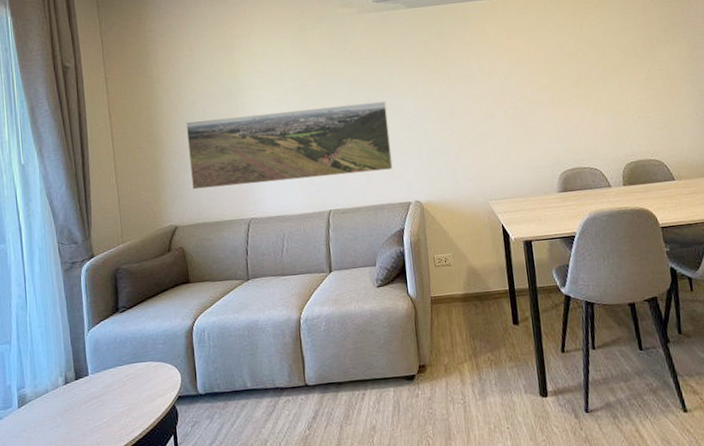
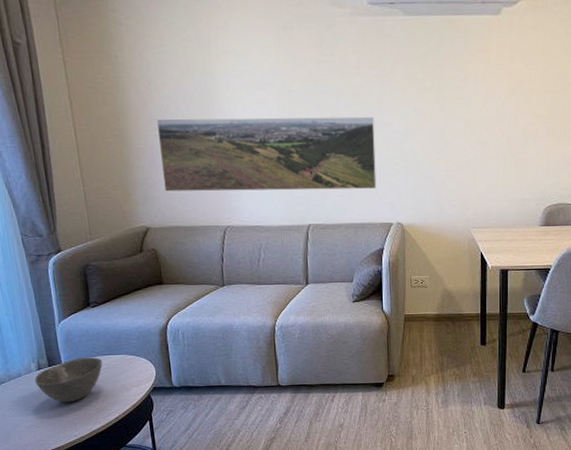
bowl: none [61,366,129,420] -> present [34,357,103,403]

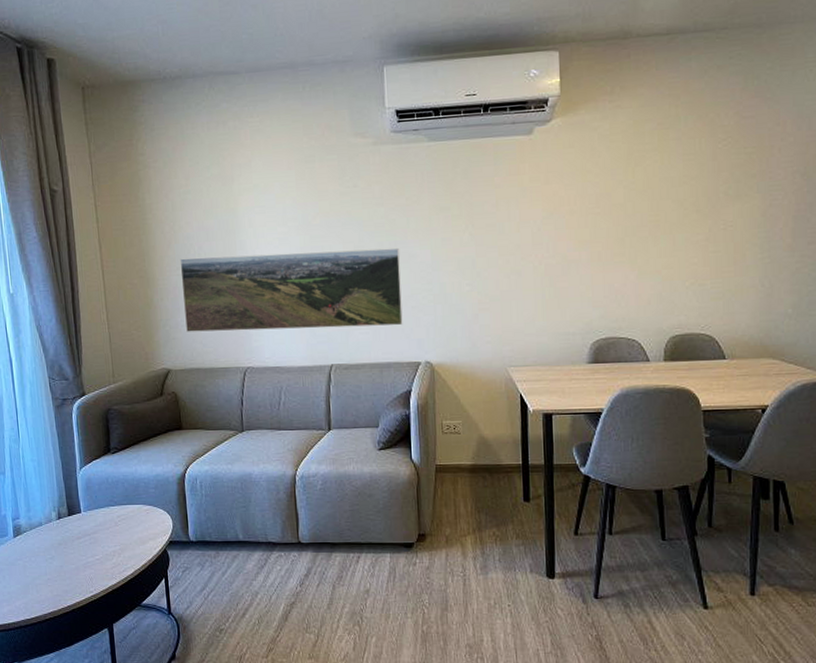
bowl: present [34,357,103,403] -> none [54,507,120,555]

